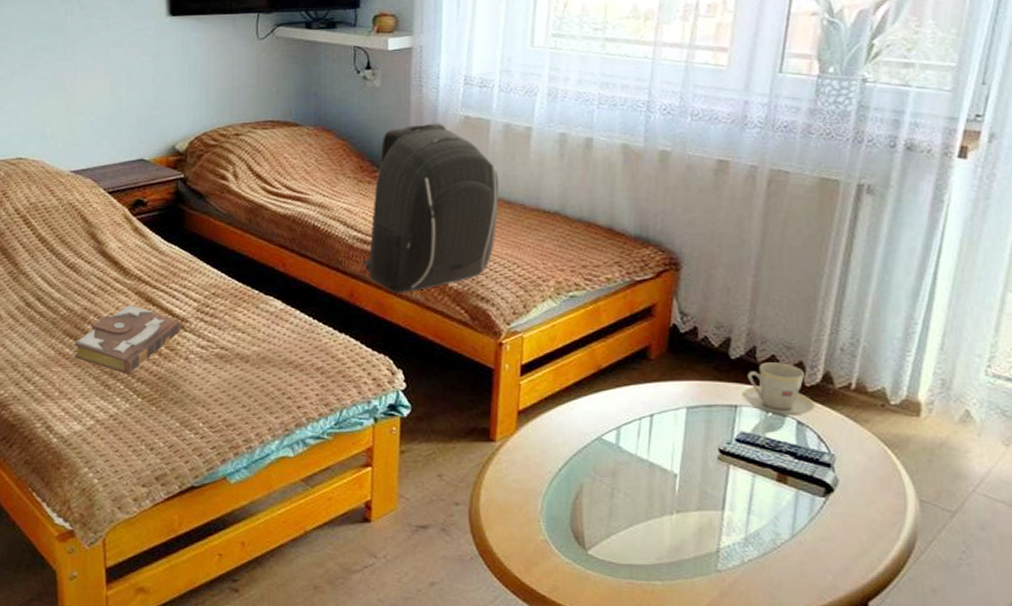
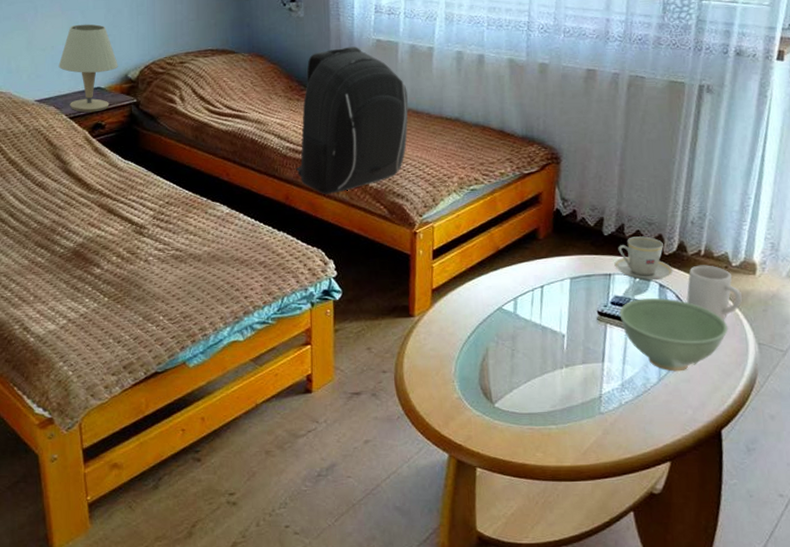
book: present [74,305,181,375] -> none [45,216,140,278]
table lamp: none [98,87,165,187] -> present [58,24,118,113]
bowl: none [746,437,883,528] -> present [619,298,729,372]
mug: none [831,401,901,469] -> present [687,265,742,320]

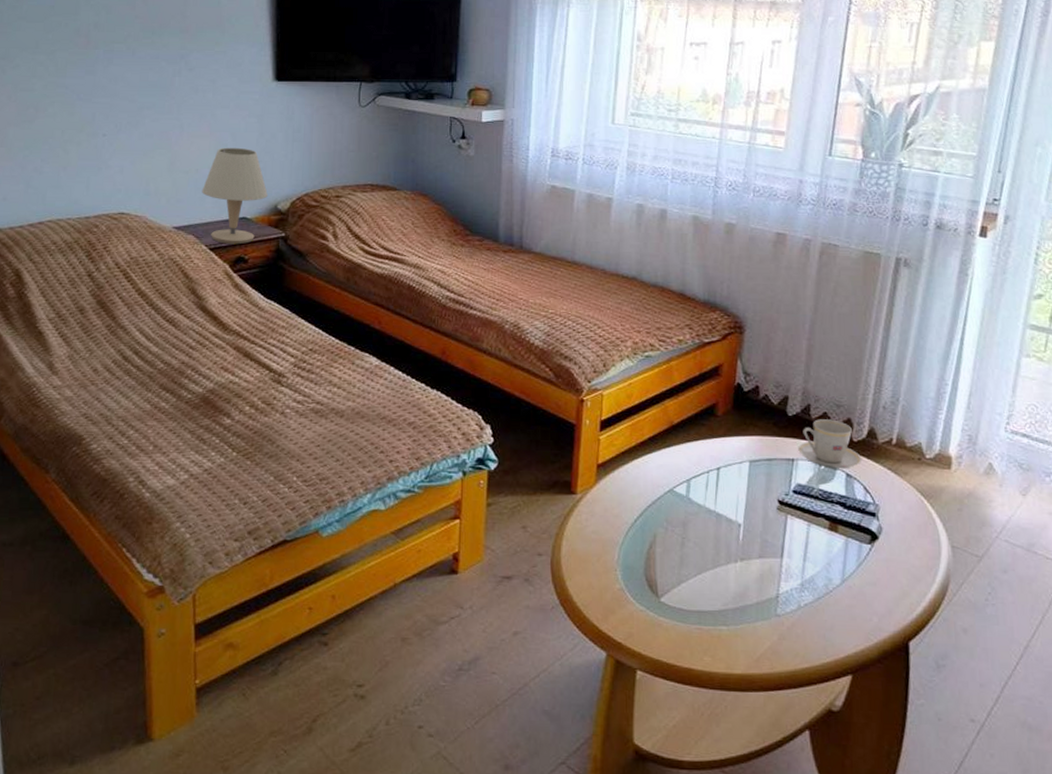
backpack: present [296,46,409,195] -> none [455,191,583,352]
bowl: present [619,298,729,372] -> none [801,488,920,573]
mug: present [687,265,742,320] -> none [875,455,936,518]

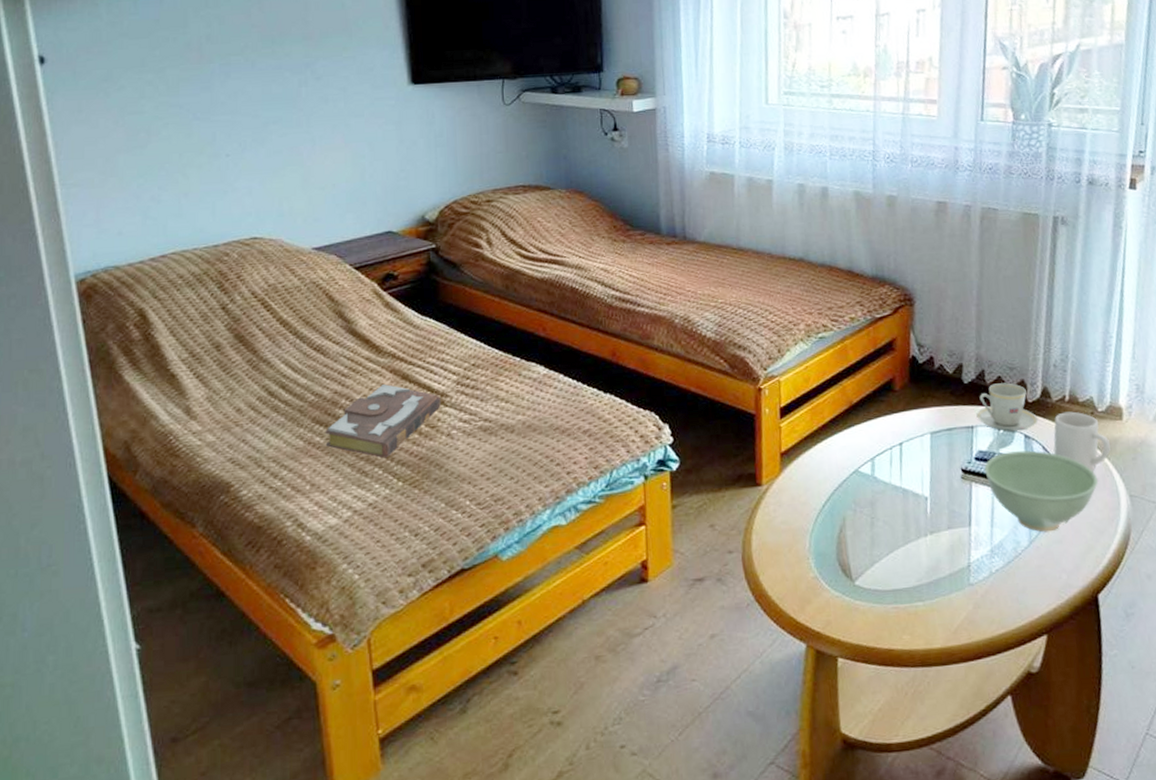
book: none [170,360,278,429] -> present [325,384,441,458]
table lamp: present [201,147,268,245] -> none [341,157,413,261]
bowl: none [801,488,920,573] -> present [984,450,1099,533]
mug: none [875,455,936,518] -> present [1053,411,1111,472]

